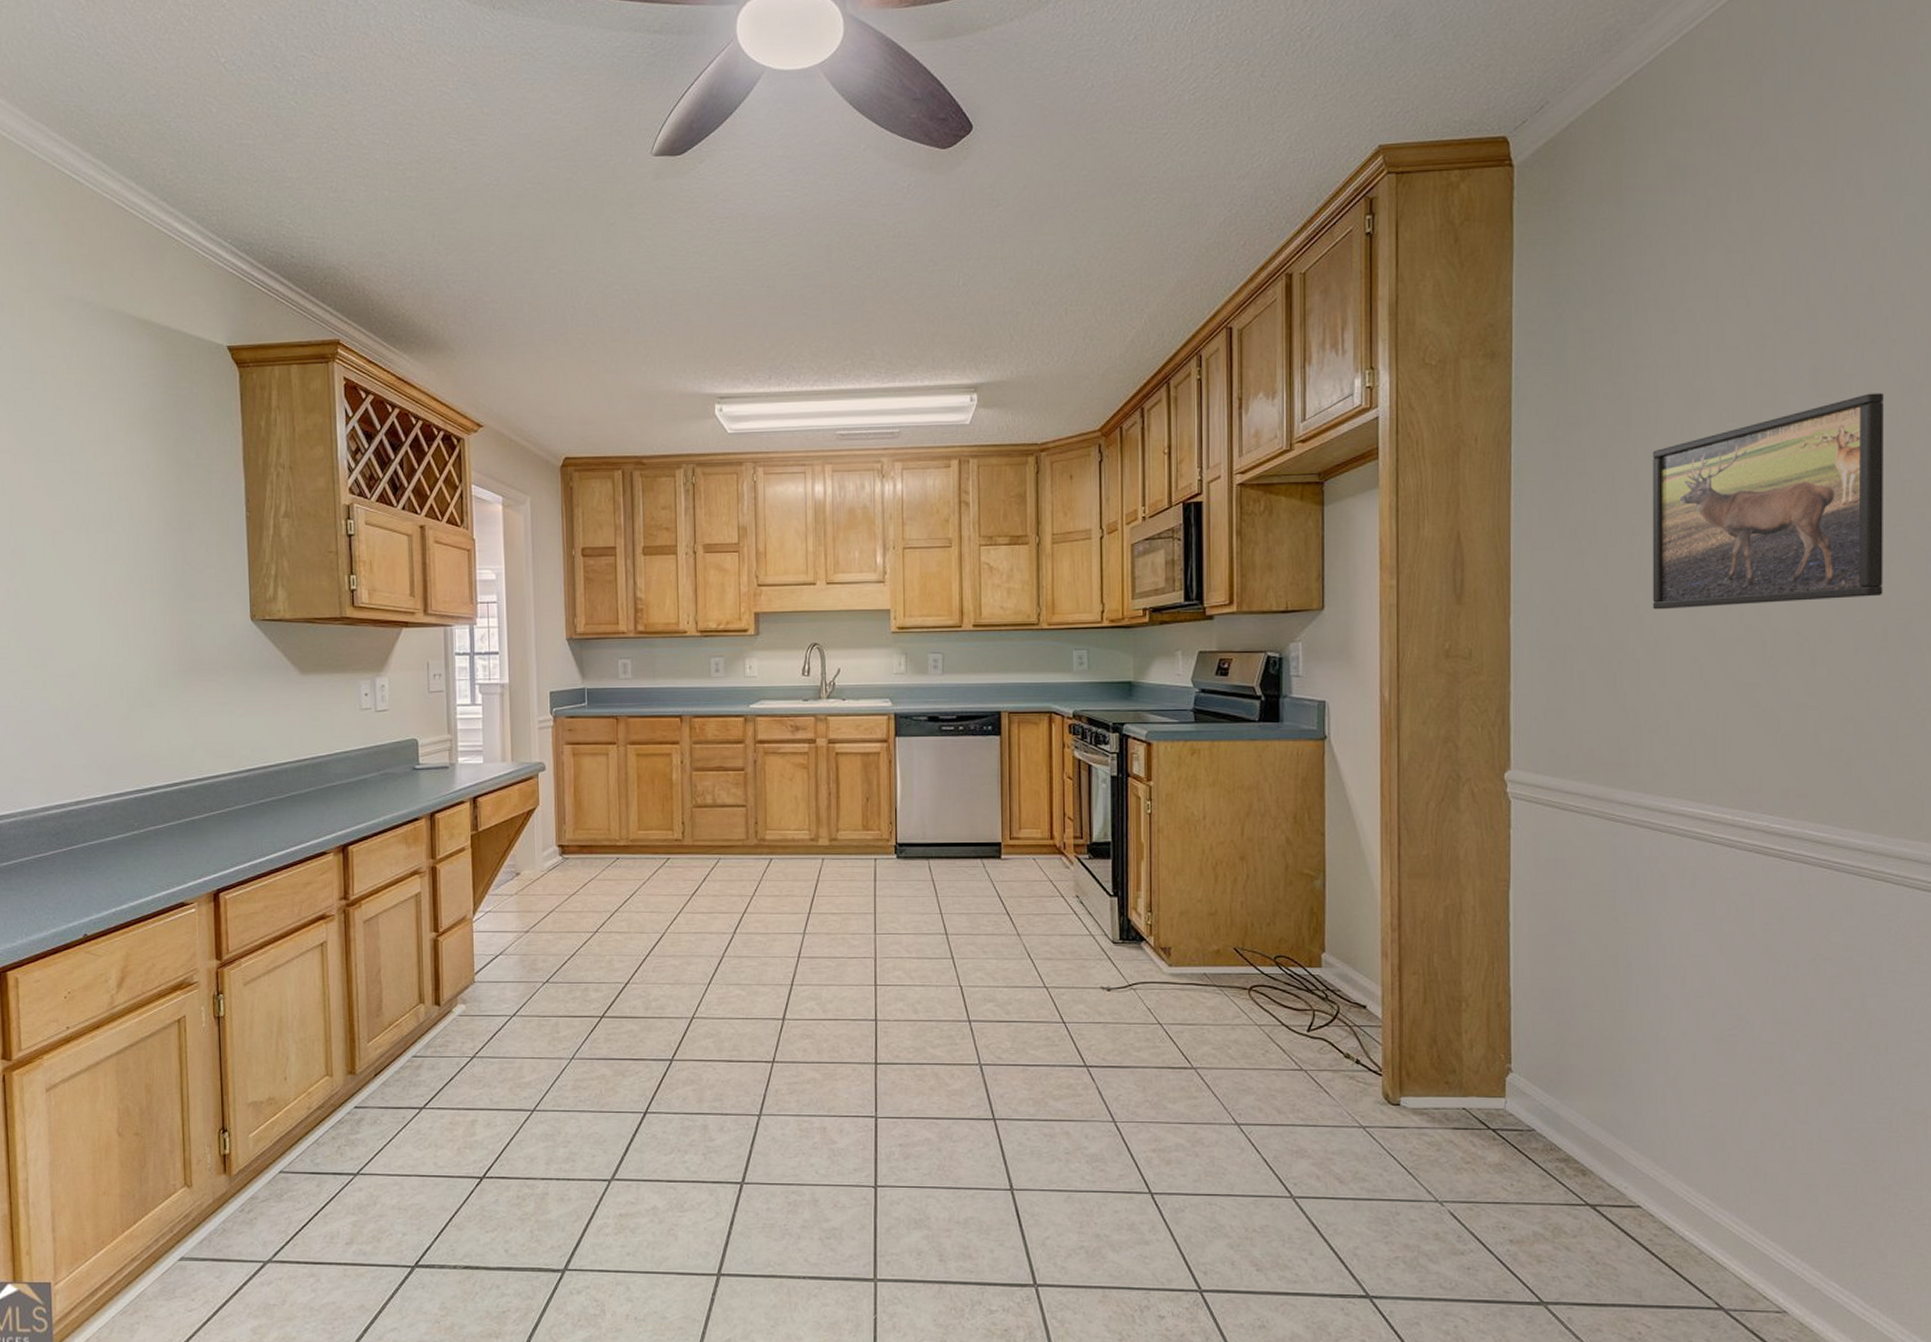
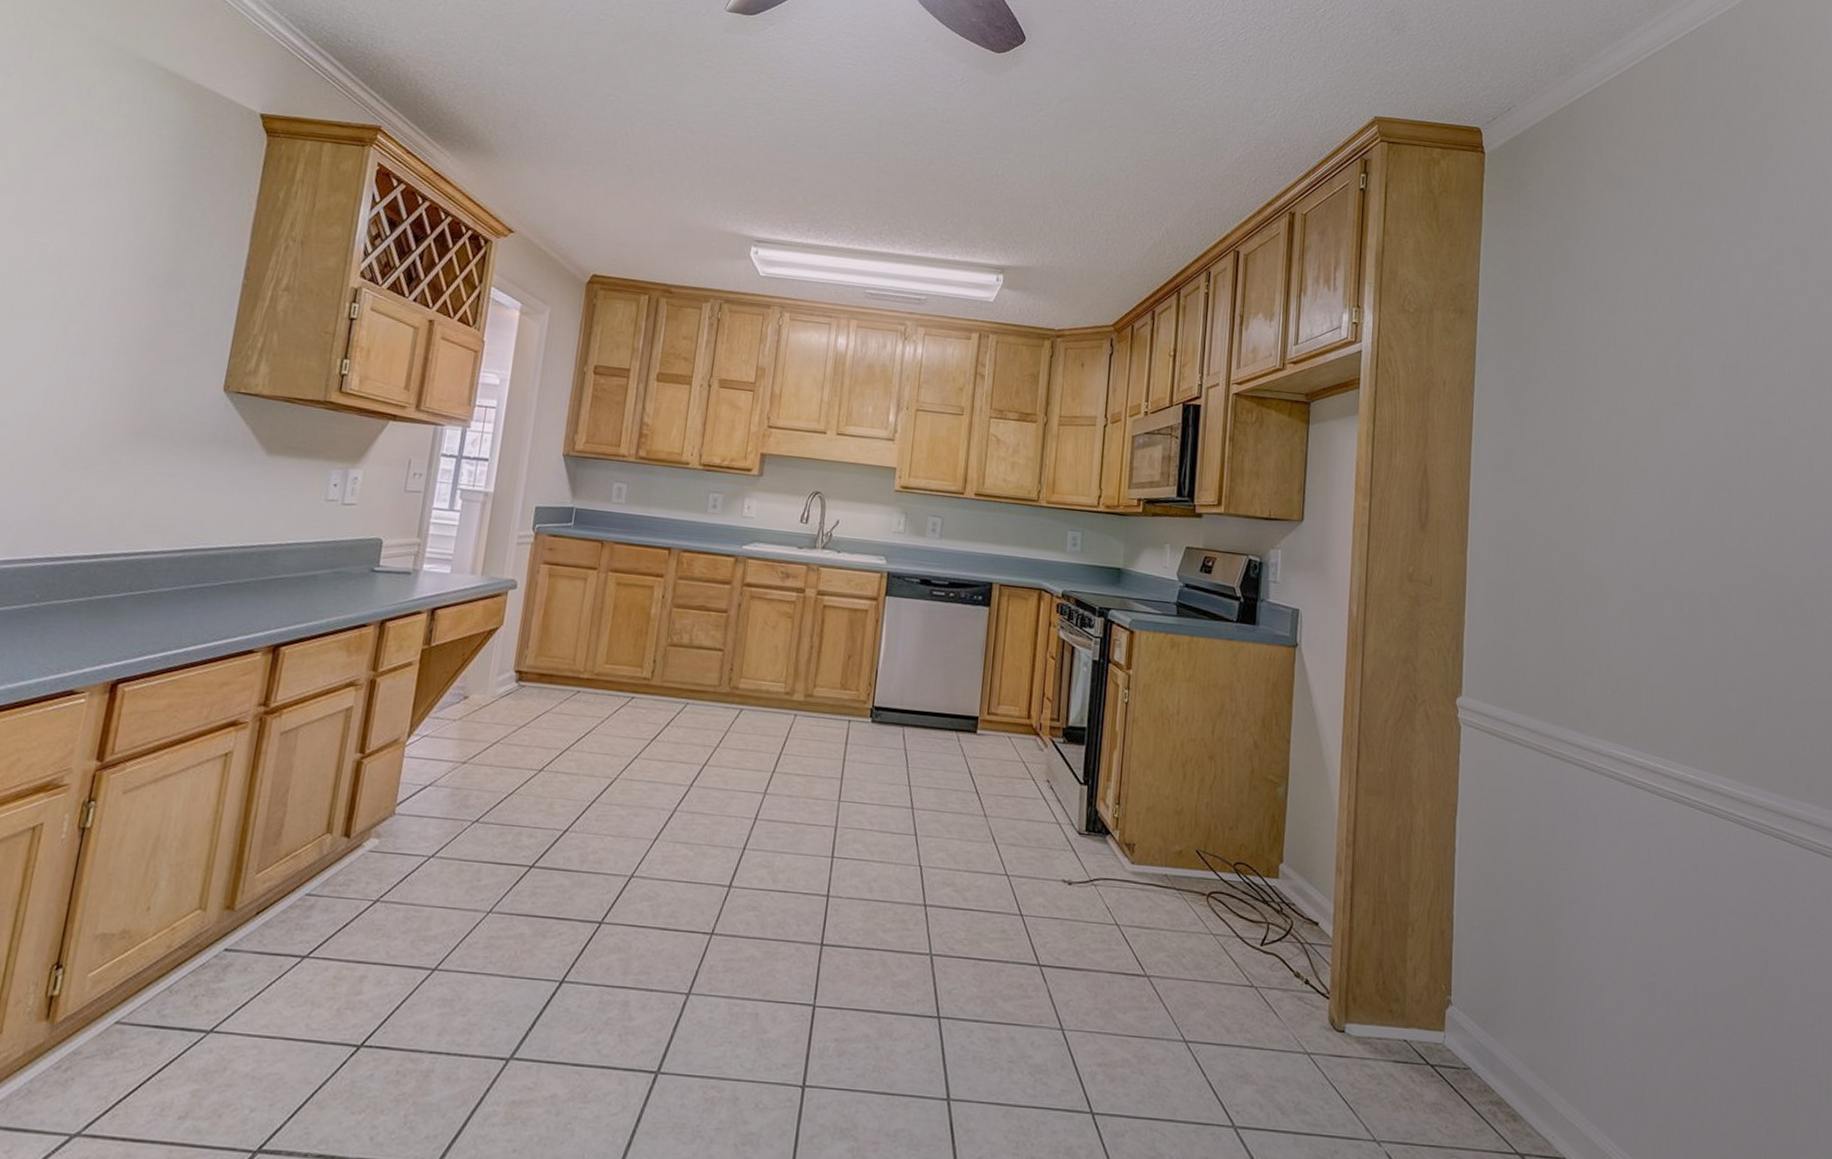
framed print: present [1652,393,1884,610] -> none [1589,391,1779,572]

